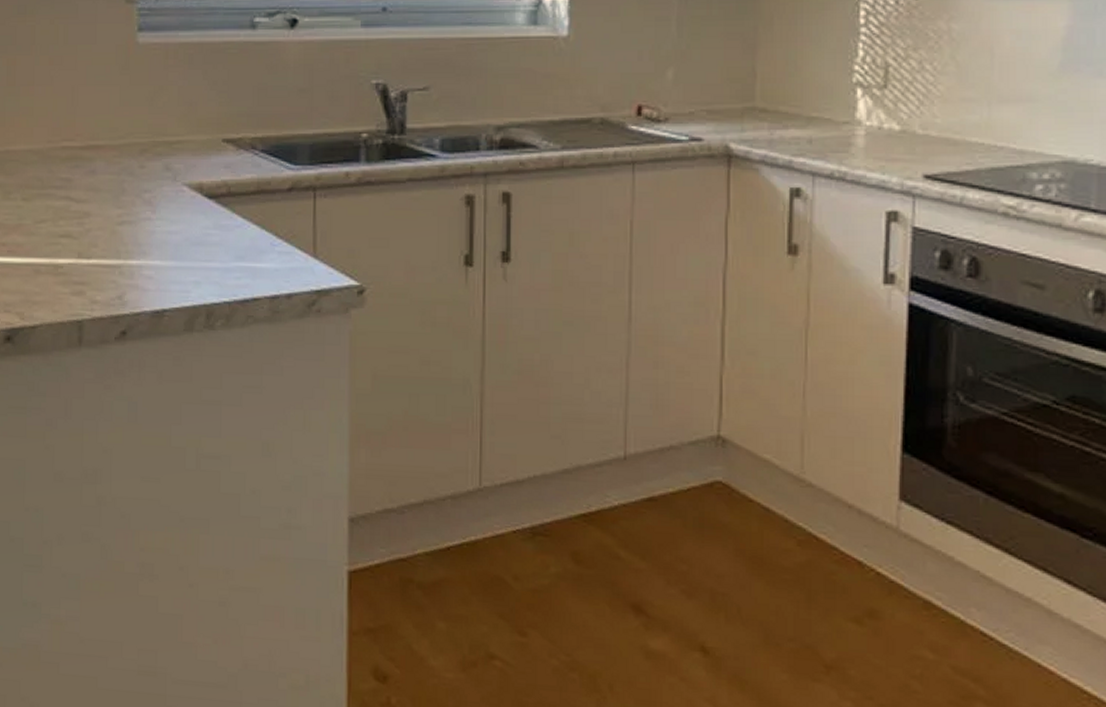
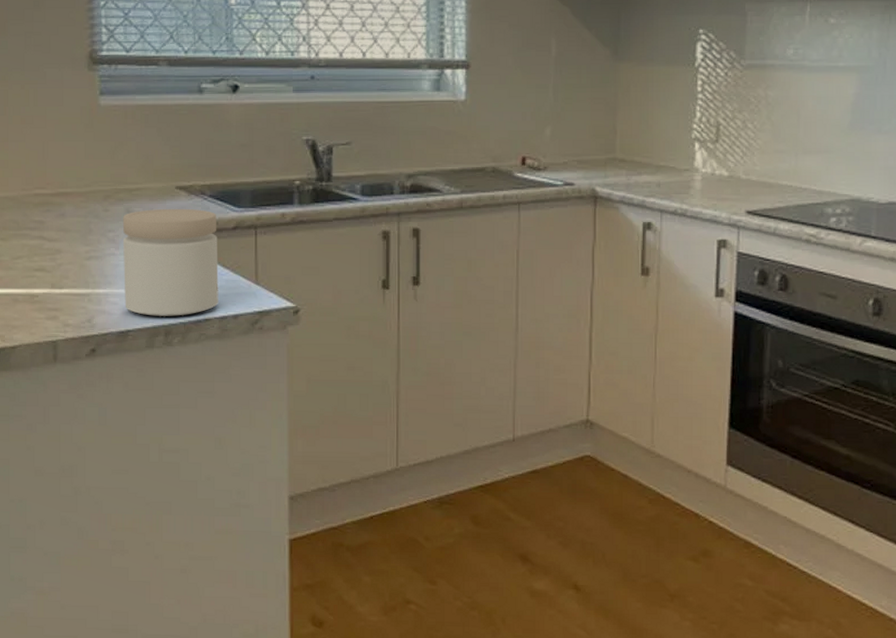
jar: none [160,165,270,294] -> present [122,208,219,316]

